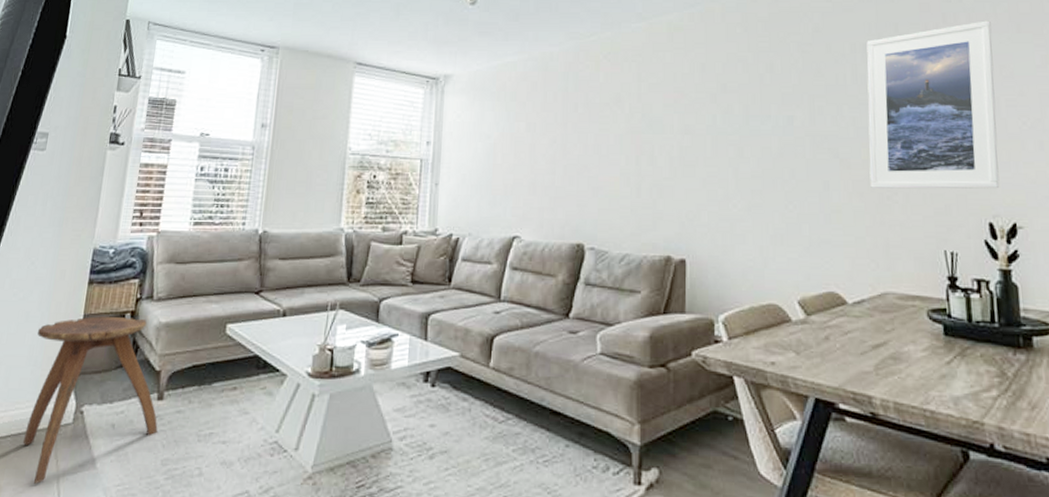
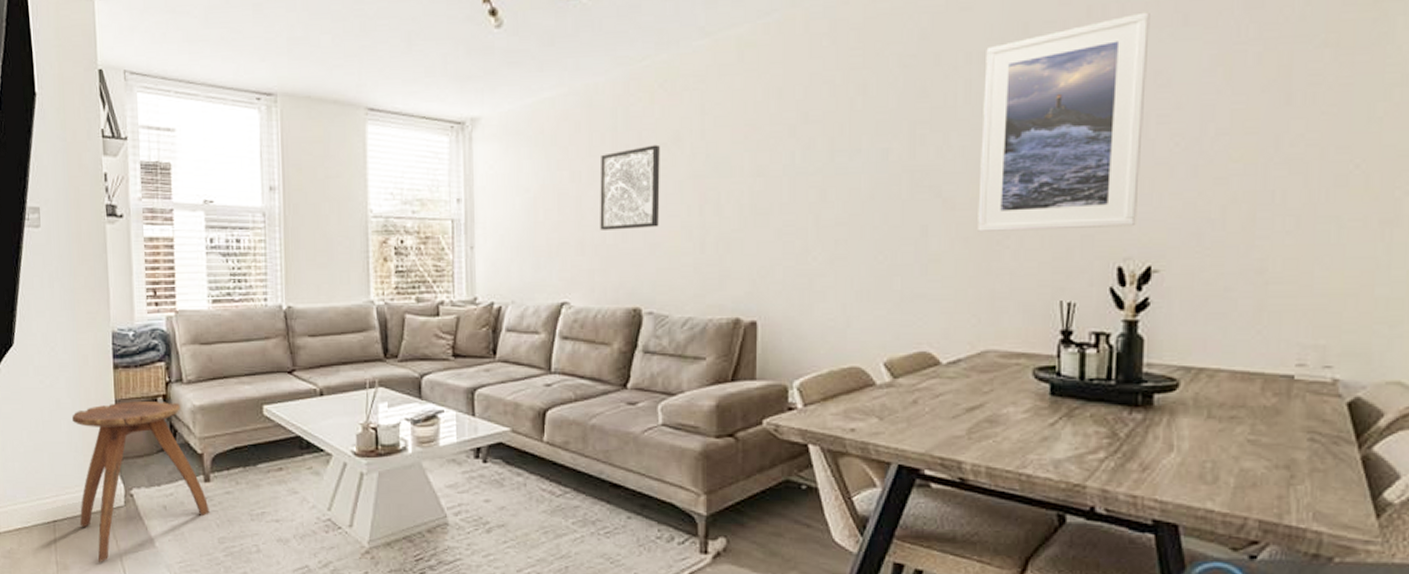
wall art: none [550,104,603,174] -> present [600,144,660,230]

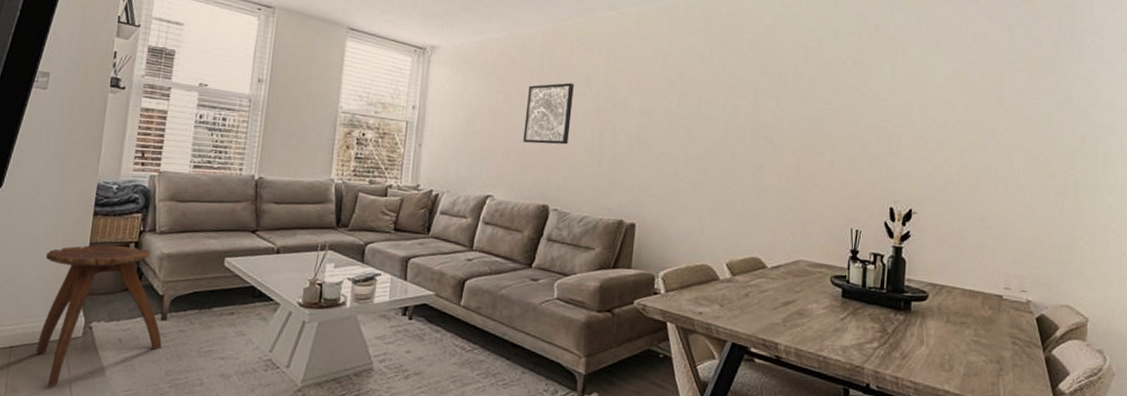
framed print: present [977,12,1150,232] -> none [797,33,915,180]

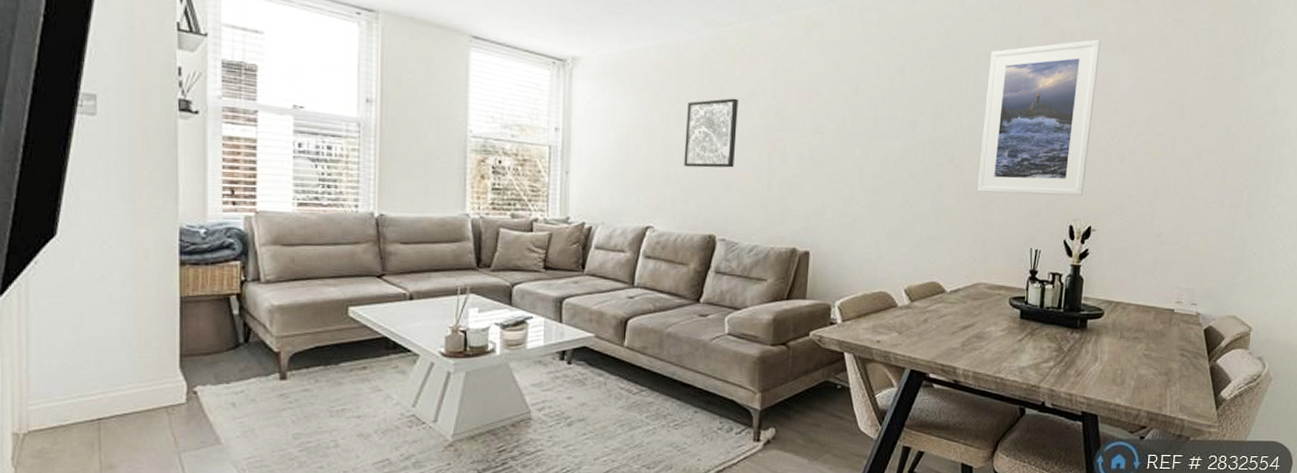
stool: present [35,245,162,387] -> none [127,299,284,460]
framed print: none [797,33,915,180] -> present [977,39,1101,196]

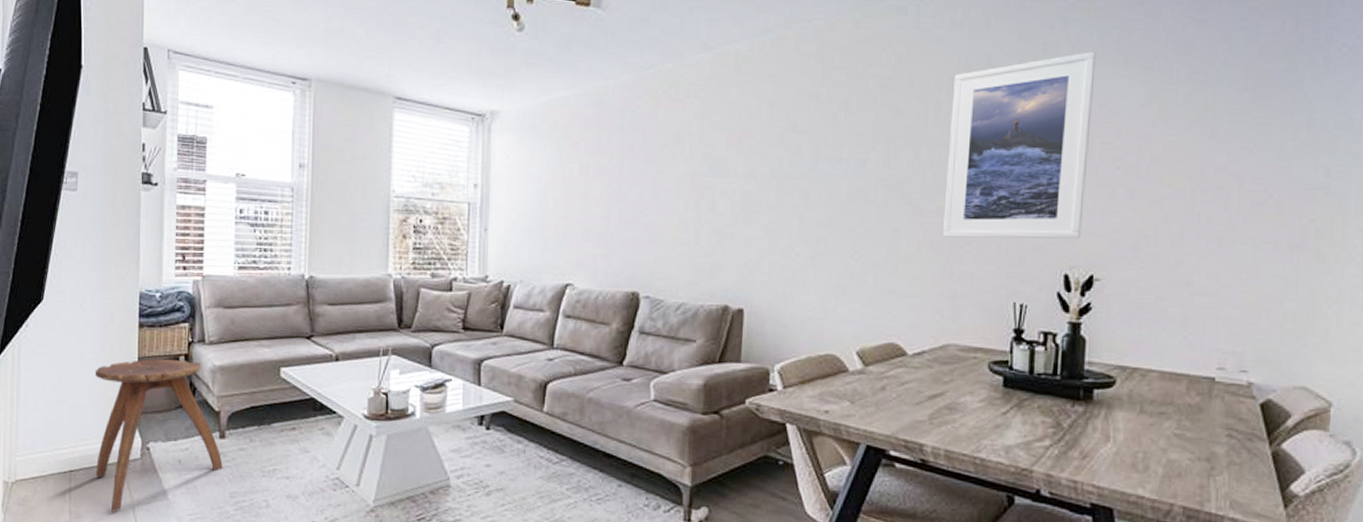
stool: none [127,299,284,460] -> present [95,359,223,512]
wall art: present [684,98,738,168] -> none [605,144,662,220]

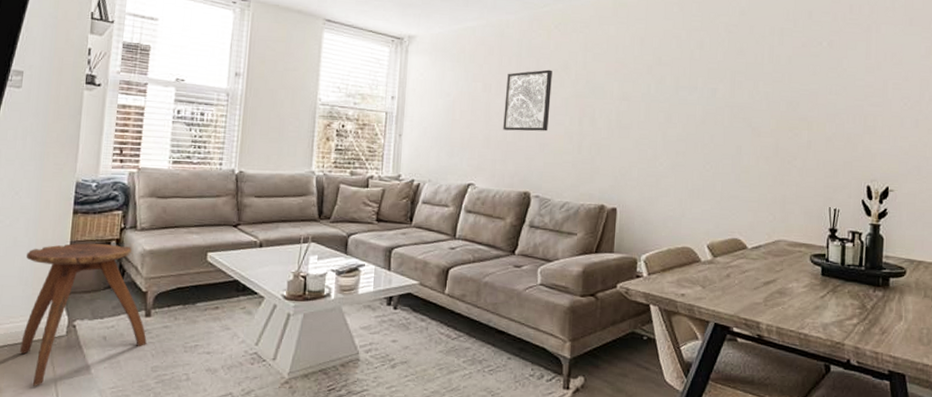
wall art: none [605,144,662,220] -> present [503,69,552,132]
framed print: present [943,51,1096,239] -> none [775,13,889,158]

